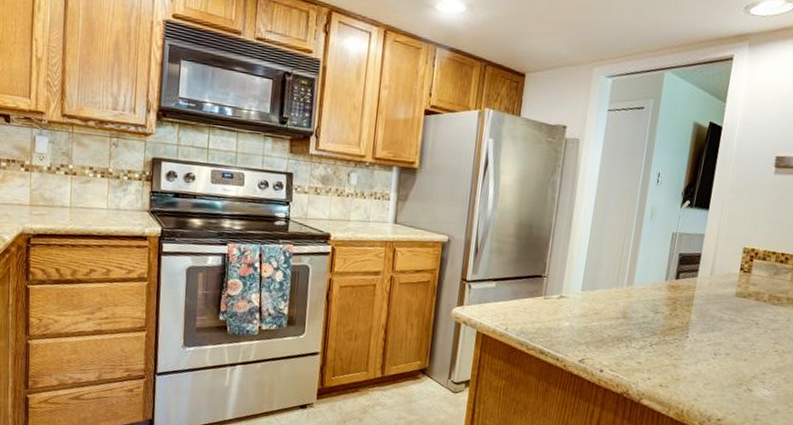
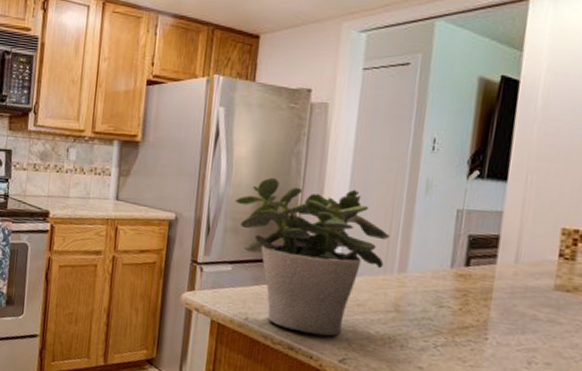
potted plant: none [500,204,623,341] -> present [235,177,391,336]

